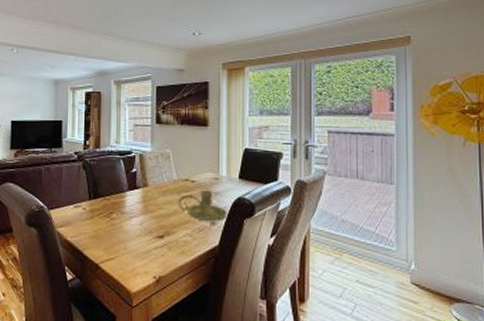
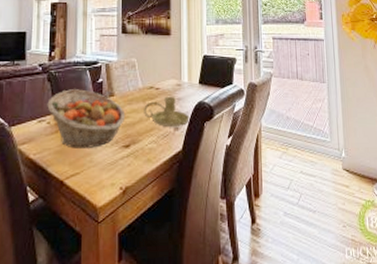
fruit basket: none [83,178,160,236] -> present [47,89,126,149]

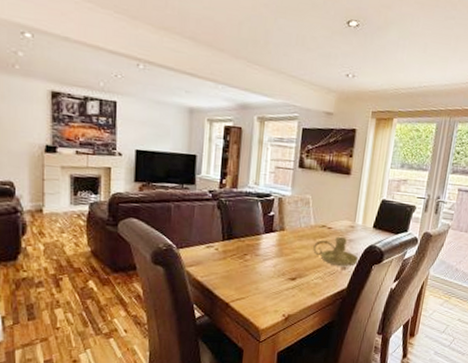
fruit basket: present [47,89,126,149] -> none [216,219,295,277]

